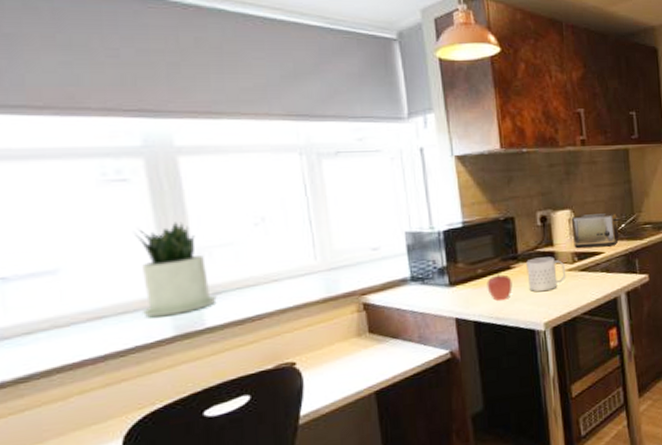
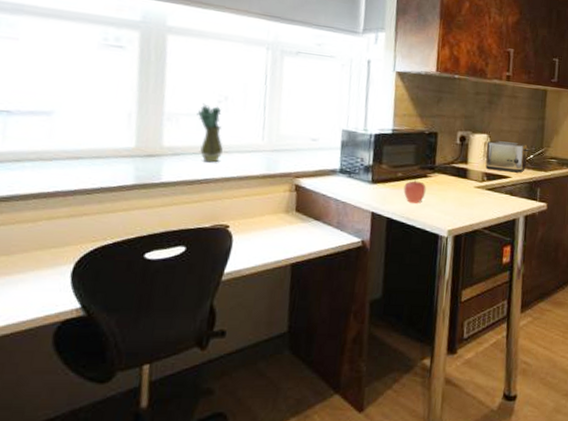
planter: present [135,221,217,318] -> none [112,88,175,167]
vase: none [232,229,271,296] -> present [197,103,223,163]
mug: present [526,256,566,292] -> none [440,171,475,203]

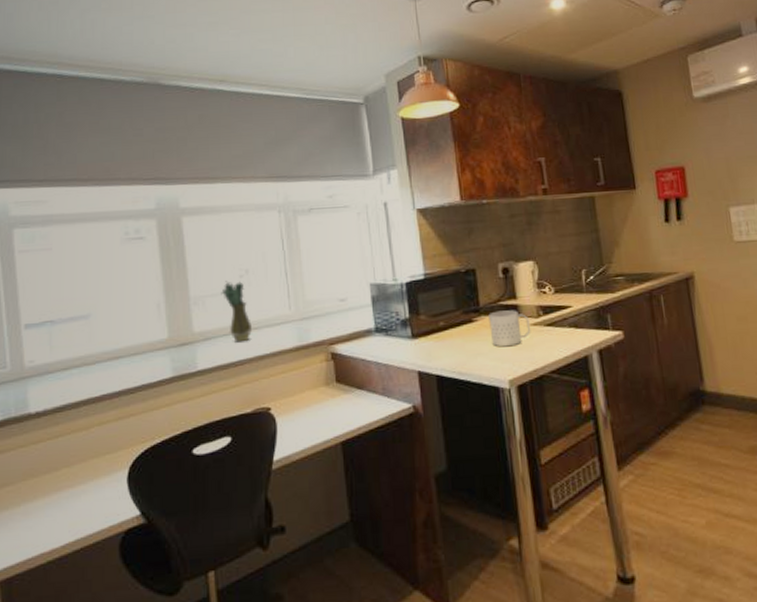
fruit: present [403,178,426,203] -> none [449,325,475,354]
mug: none [440,171,475,203] -> present [488,310,531,347]
toaster: present [485,140,530,173] -> none [534,263,588,302]

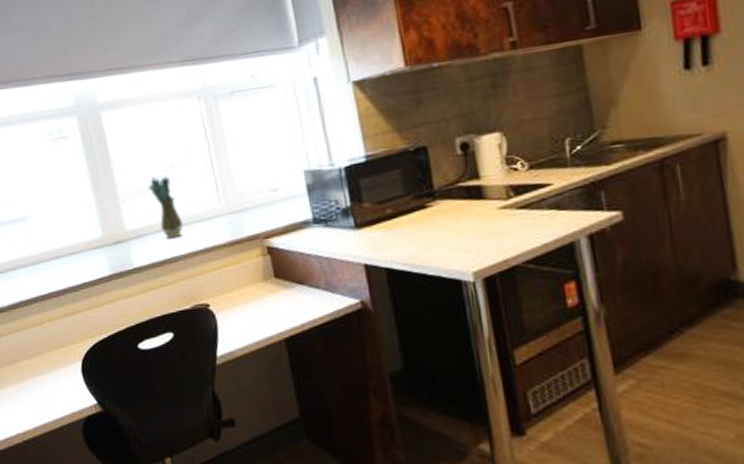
mug: present [488,310,531,347] -> none [445,191,500,236]

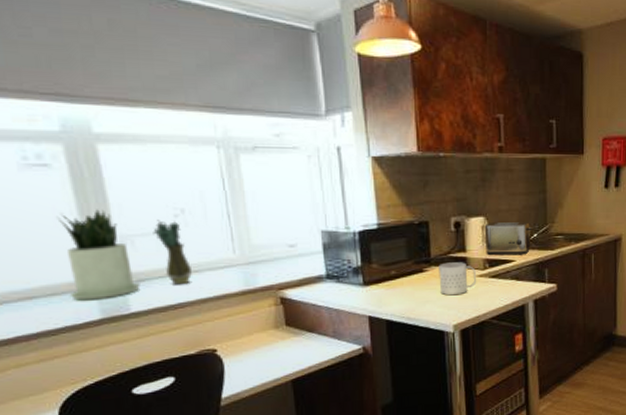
planter: none [76,171,140,258] -> present [59,209,141,301]
mug: none [445,191,500,236] -> present [439,262,477,296]
toaster: none [502,130,574,181] -> present [484,221,533,256]

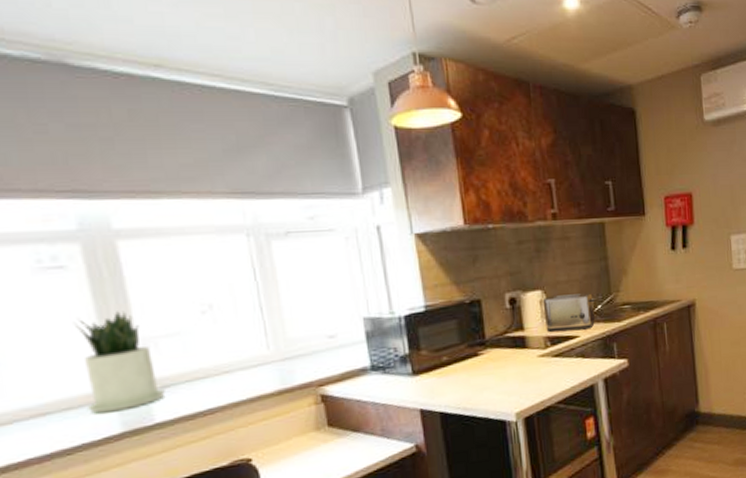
vase: present [153,220,192,285] -> none [178,318,222,389]
mug: present [439,262,477,296] -> none [495,341,539,381]

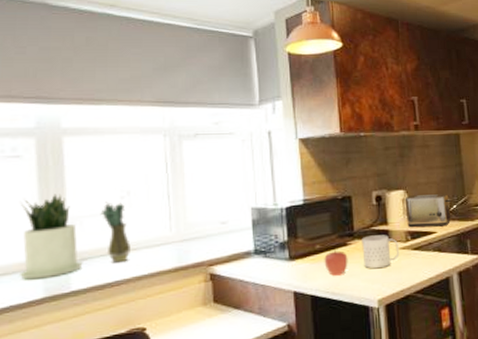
vase: none [178,318,222,389] -> present [100,202,131,263]
fruit: none [452,359,481,390] -> present [324,248,348,276]
mug: none [495,341,539,381] -> present [362,235,400,269]

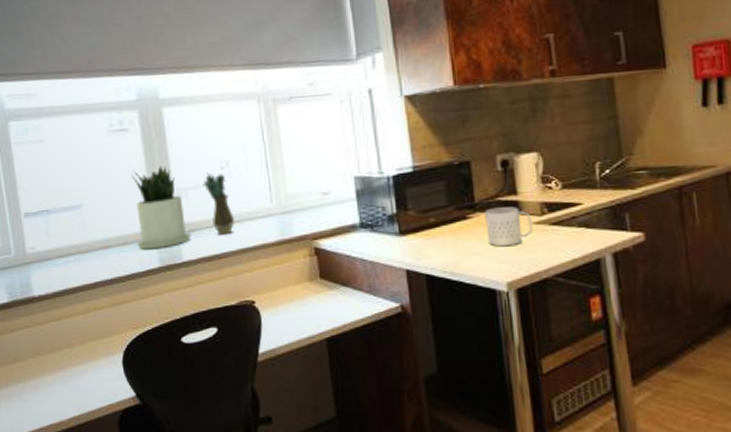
fruit: present [324,248,348,276] -> none [440,222,469,253]
toaster: present [404,193,452,228] -> none [538,154,603,199]

